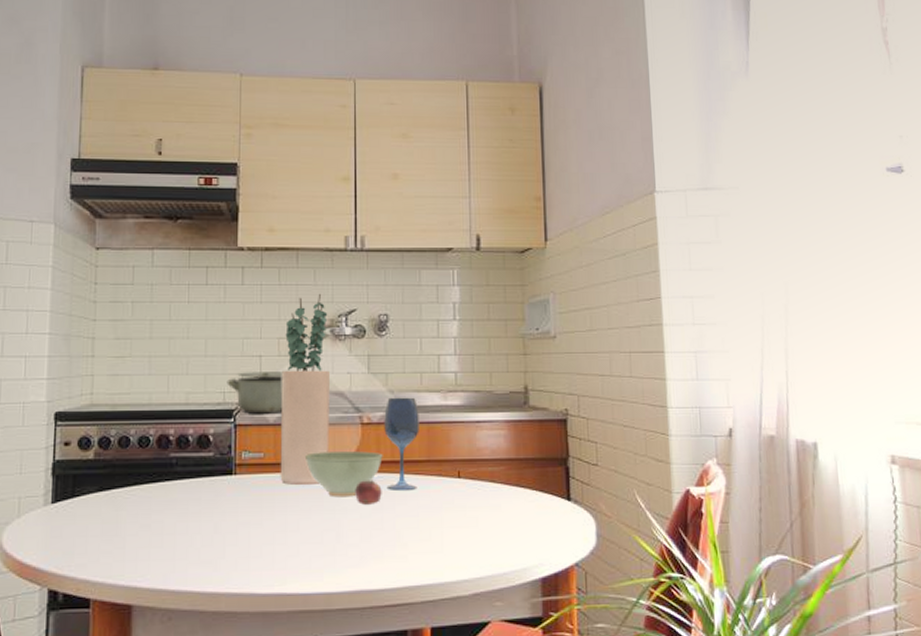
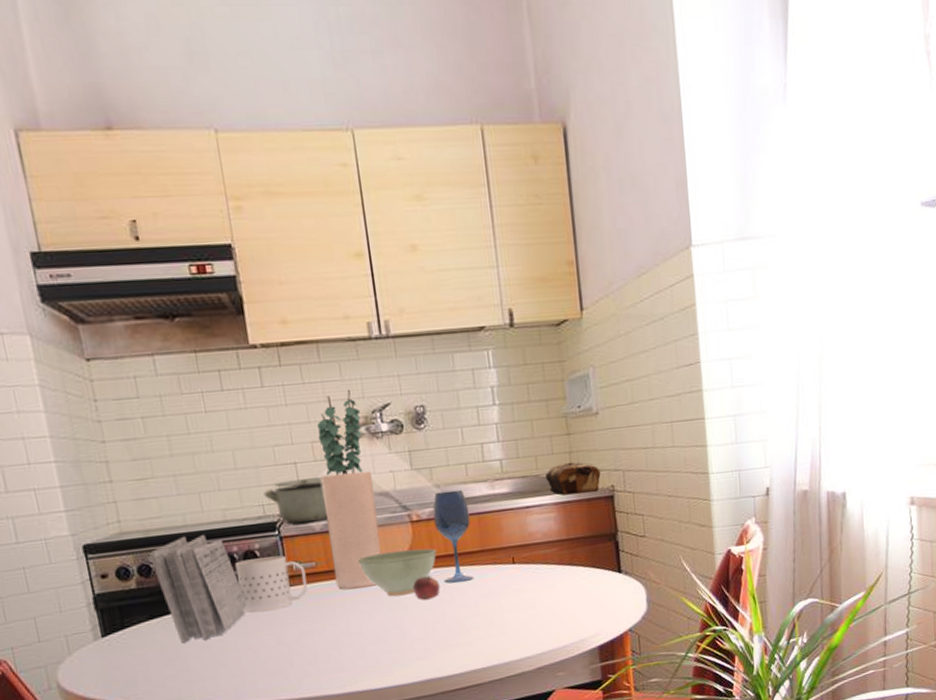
newspaper: none [112,413,193,521] -> present [149,535,248,645]
mug: none [187,443,253,497] -> present [234,555,308,613]
bread loaf: none [499,381,555,415] -> present [546,462,601,497]

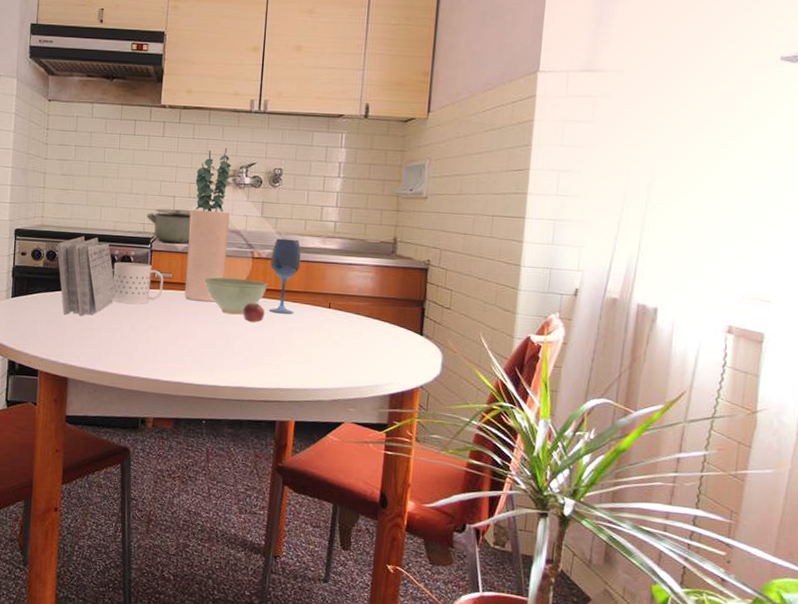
bread loaf: present [546,462,601,497] -> none [371,233,420,263]

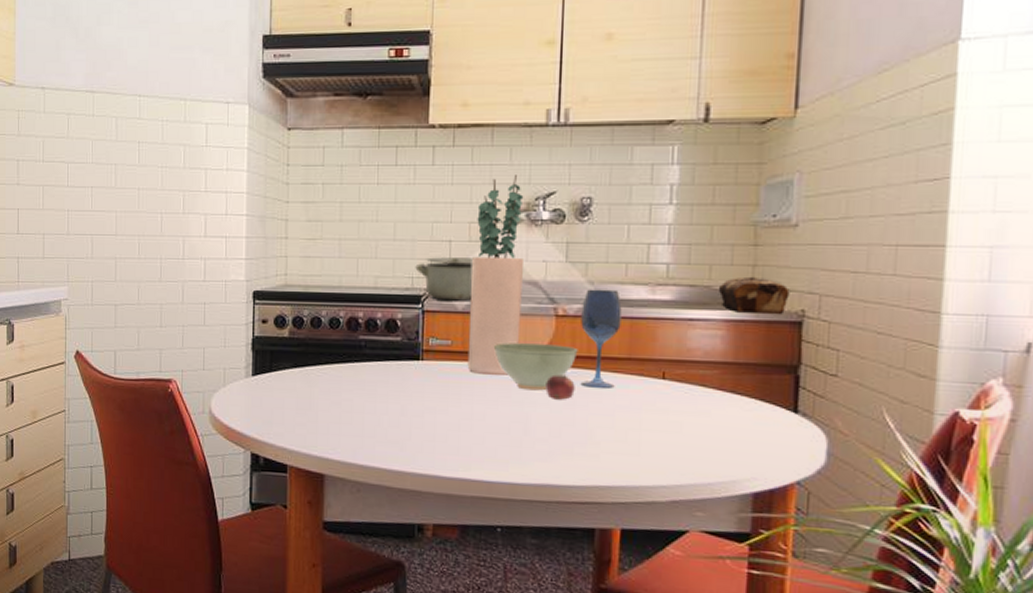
newspaper: present [57,235,116,317] -> none [305,296,381,398]
mug: present [112,262,164,305] -> none [375,327,440,381]
bread loaf: none [371,233,420,263] -> present [719,276,790,315]

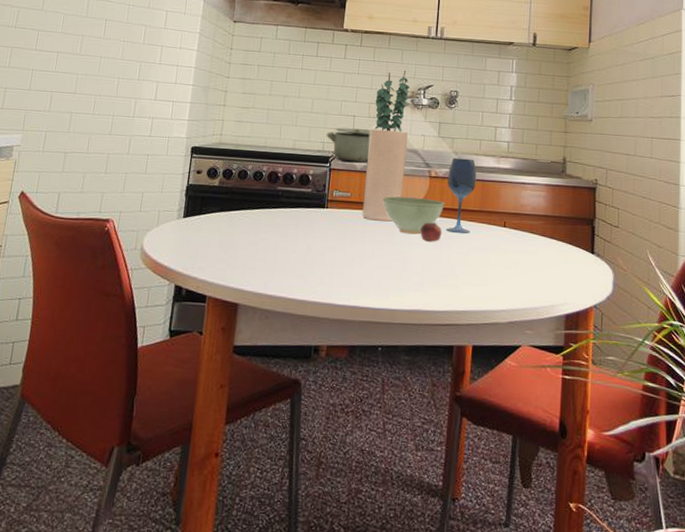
bread loaf: present [719,276,790,315] -> none [542,154,588,183]

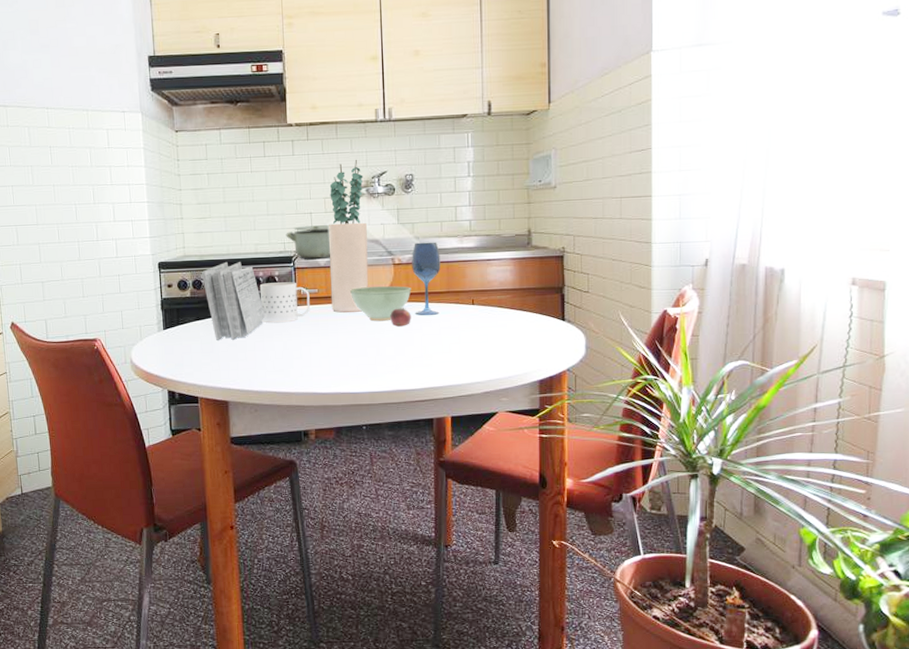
newspaper: none [234,154,293,238] -> present [202,261,266,342]
mug: none [289,180,342,225] -> present [259,282,310,324]

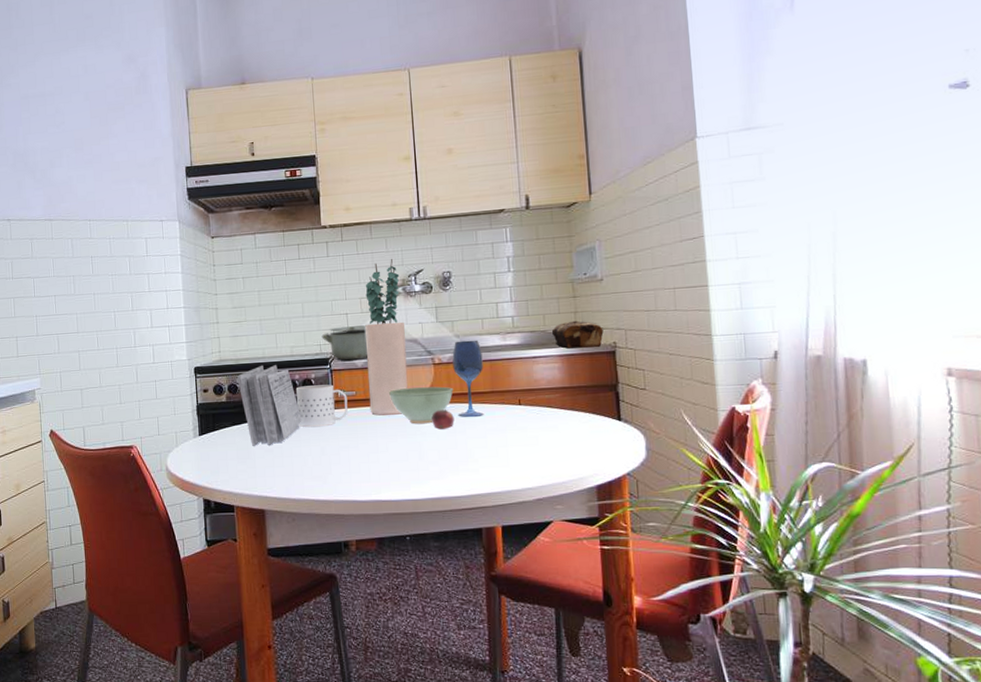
bread loaf: none [507,225,554,253] -> present [552,320,604,350]

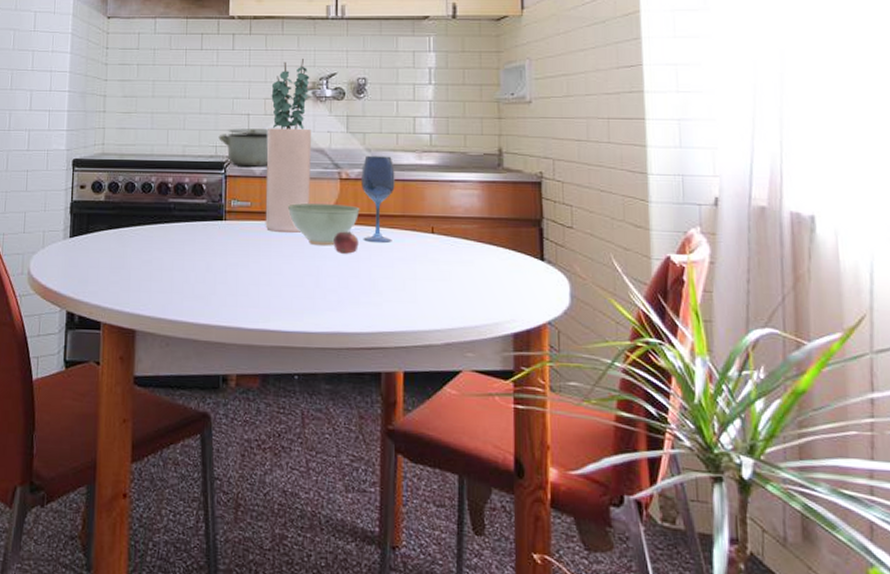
newspaper: present [237,365,302,447] -> none [120,163,188,257]
mug: present [295,384,348,428] -> none [183,191,241,240]
bread loaf: present [552,320,604,350] -> none [473,144,529,177]

